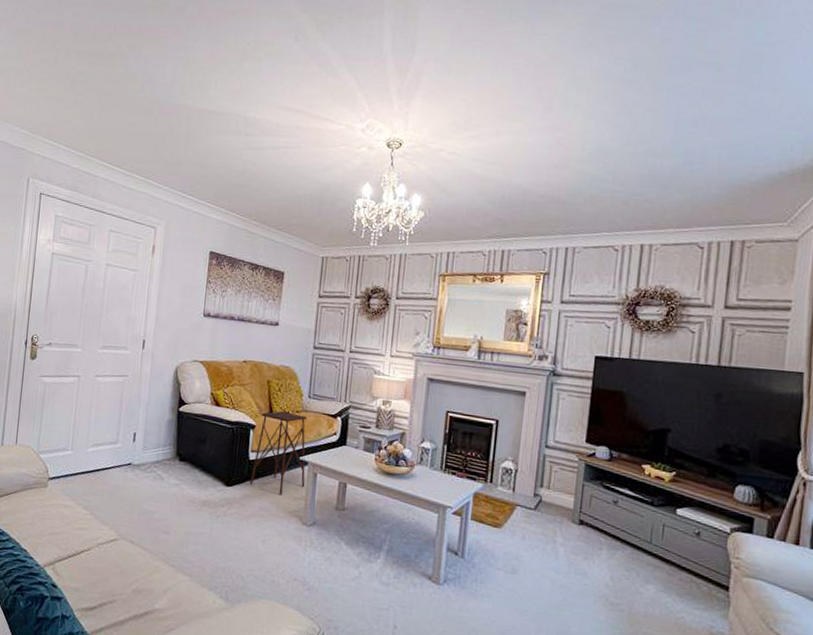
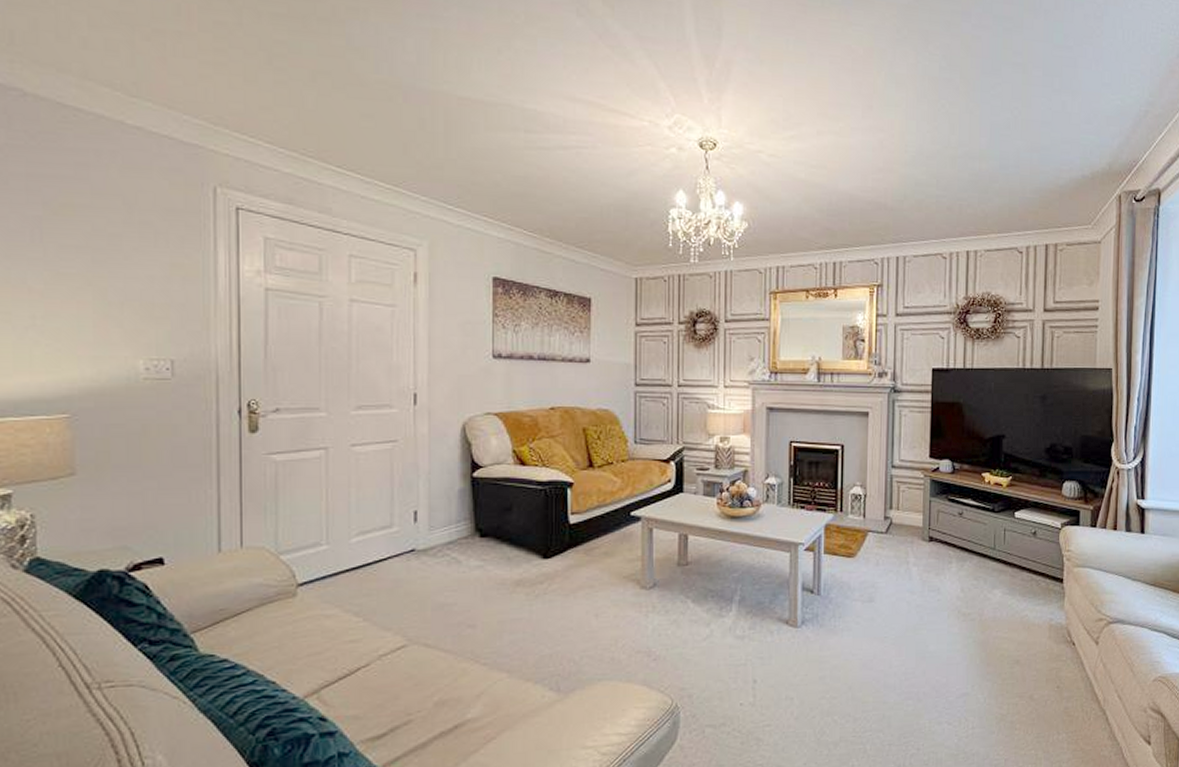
side table: present [250,411,307,495] -> none [574,463,640,560]

